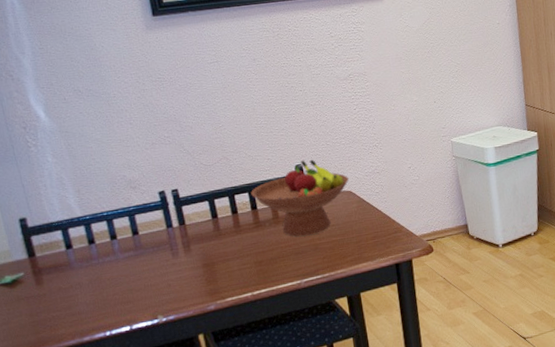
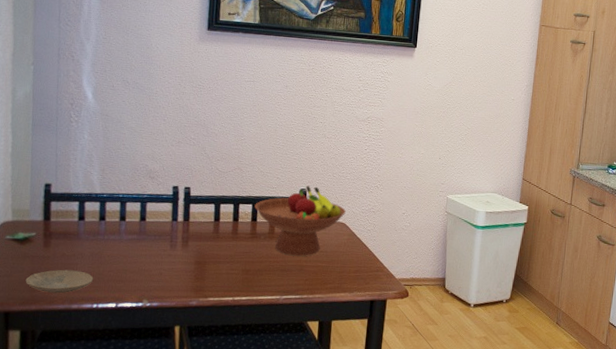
plate: none [26,301,100,332] -> present [25,269,94,294]

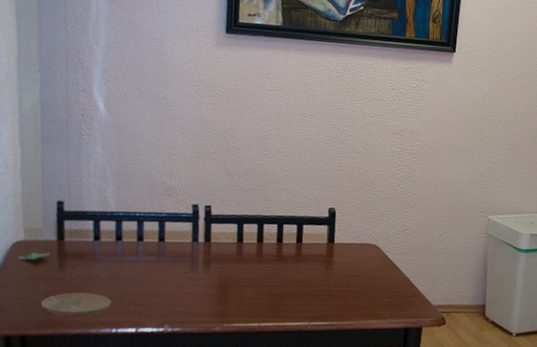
fruit bowl: present [254,185,346,256] -> none [280,204,378,280]

